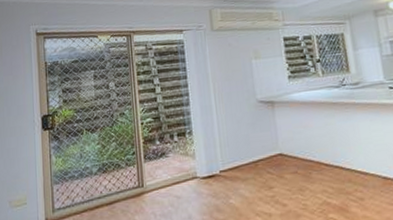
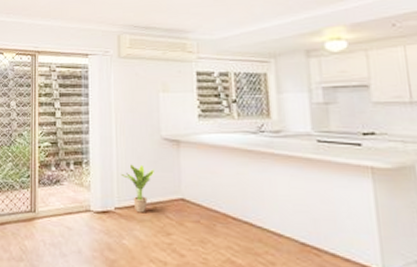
potted plant: none [223,128,253,173] -> present [121,164,154,213]

